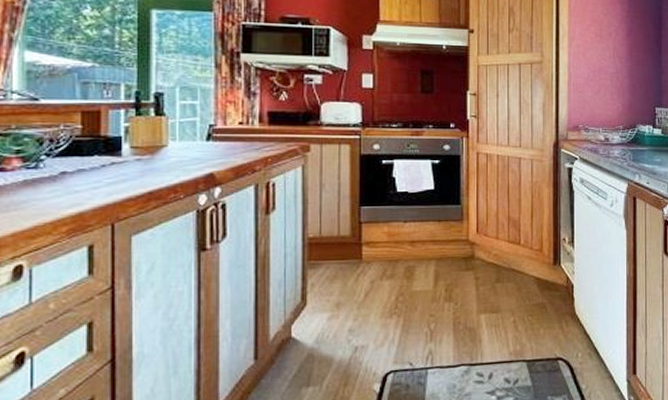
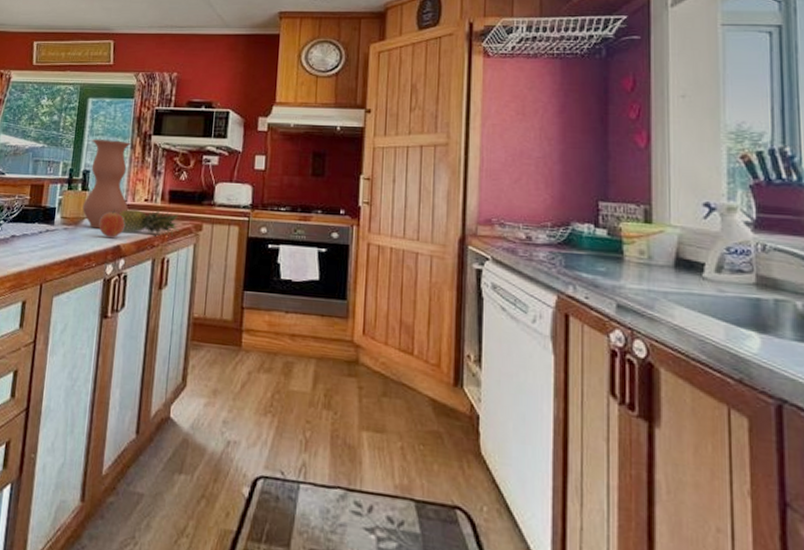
vase: none [159,57,220,157] -> present [82,139,131,229]
fruit: none [183,134,217,165] -> present [99,209,125,238]
fruit: none [209,133,283,159] -> present [119,209,179,236]

